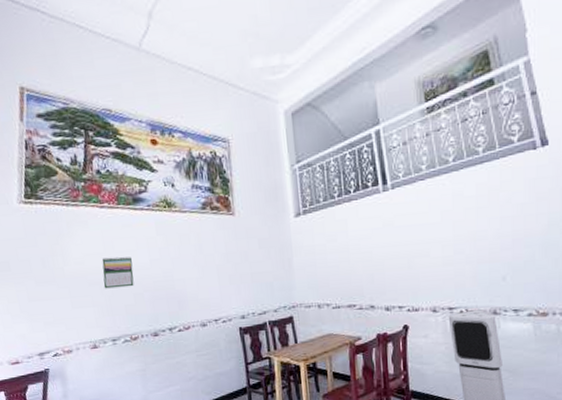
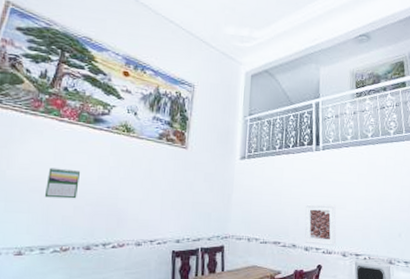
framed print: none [380,253,423,303] -> present [305,204,337,246]

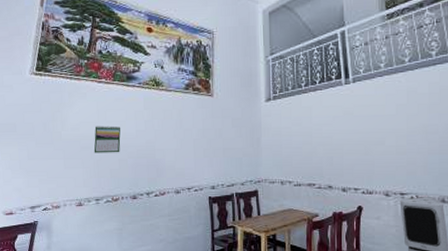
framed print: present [305,204,337,246] -> none [339,140,377,186]

